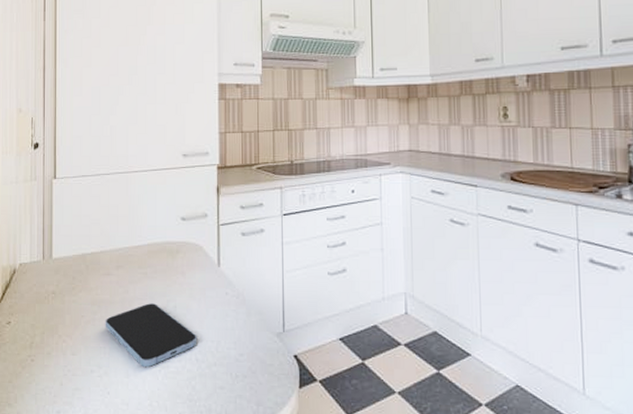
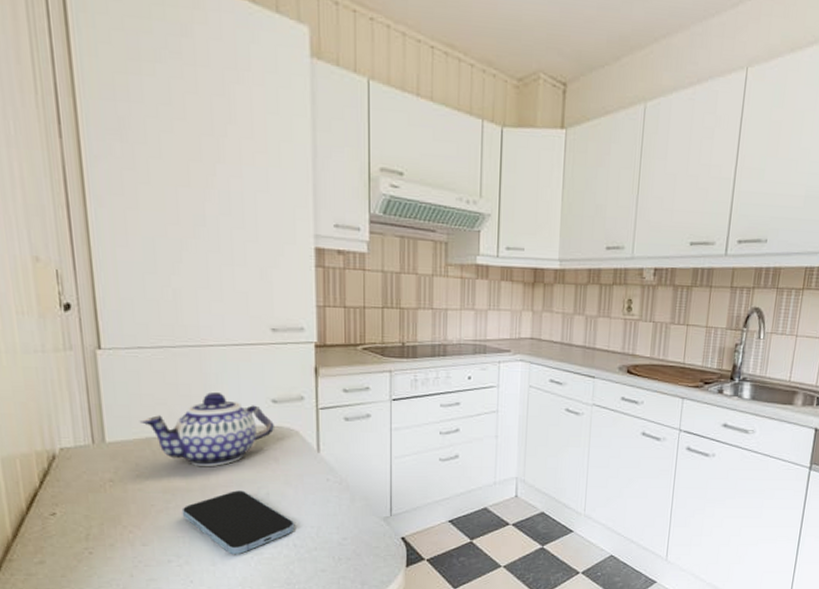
teapot: none [78,213,183,280] -> present [139,393,275,466]

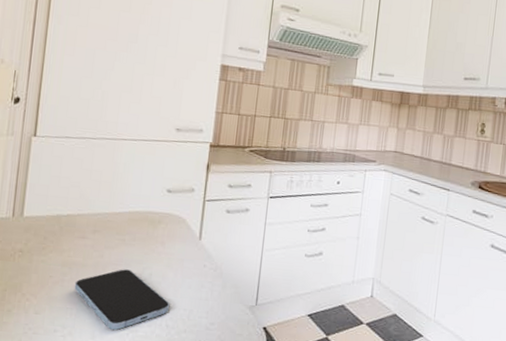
teapot: present [139,393,275,466] -> none [54,179,167,245]

